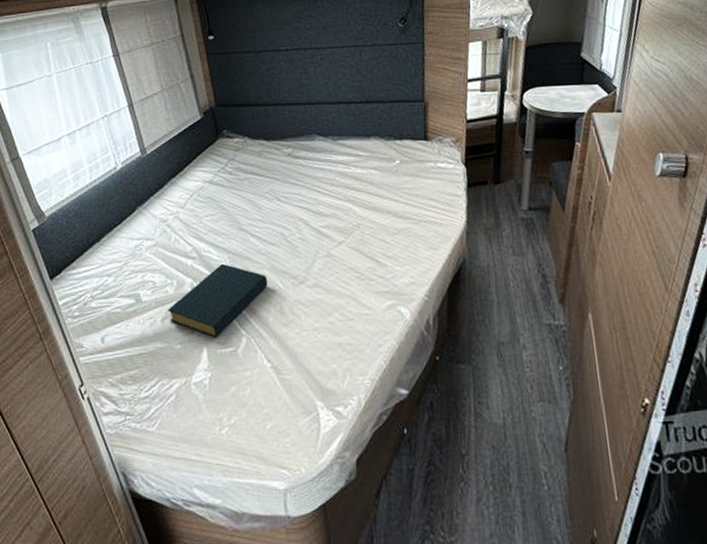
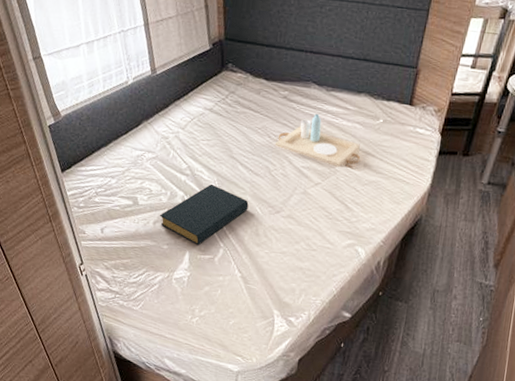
serving tray: none [286,166,384,220] -> present [275,113,361,167]

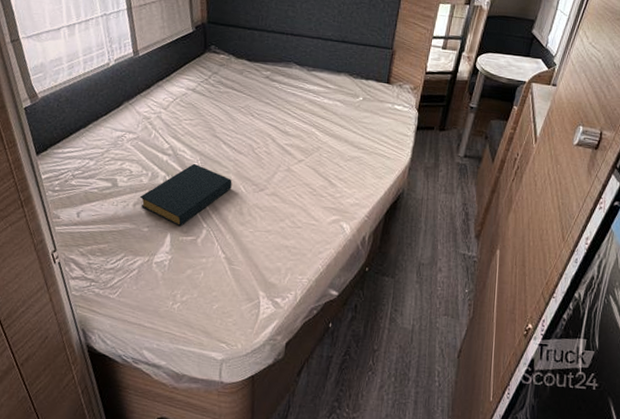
serving tray: present [275,113,361,167] -> none [258,92,343,143]

